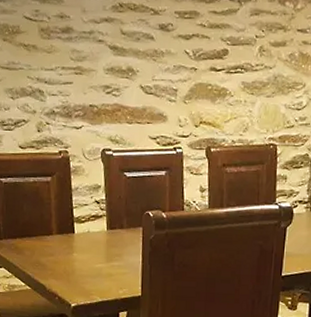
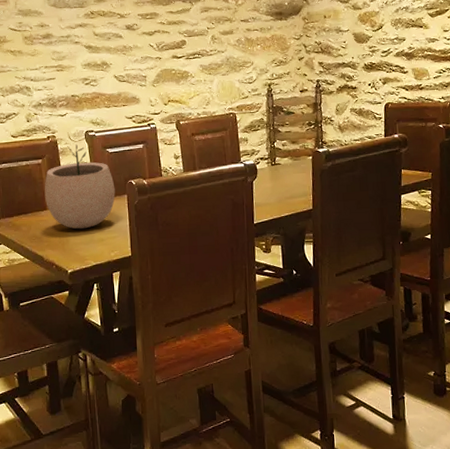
plant pot: none [51,163,130,261] -> present [44,144,115,230]

